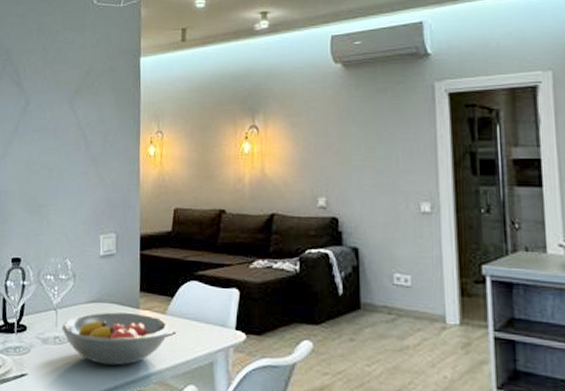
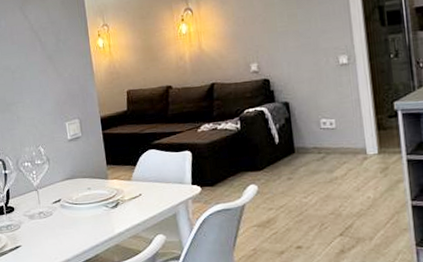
fruit bowl: present [61,311,170,366] -> none [44,182,137,229]

